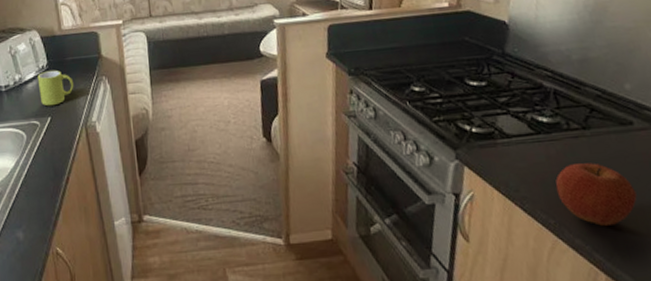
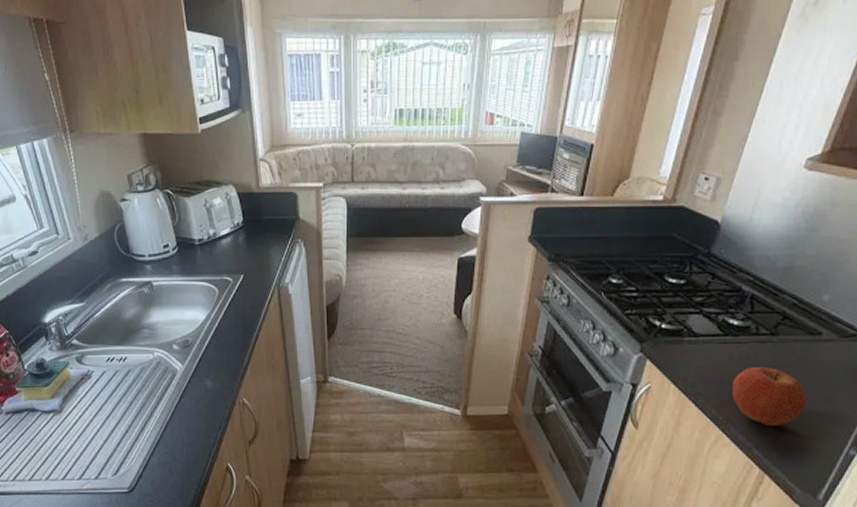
mug: present [37,70,74,106] -> none [232,228,269,264]

